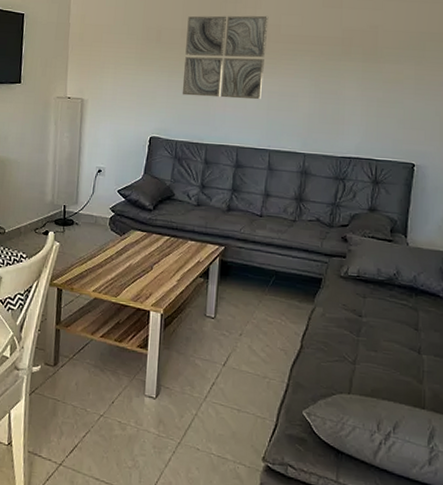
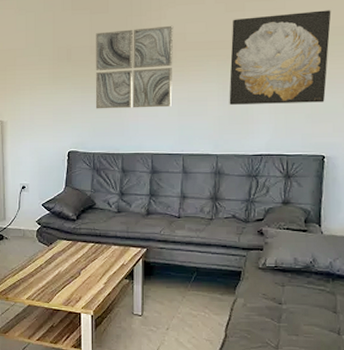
wall art: none [320,15,429,109] -> present [229,10,331,105]

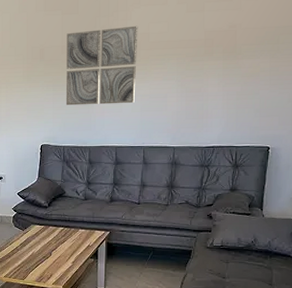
wall art: present [229,10,331,105] -> none [186,10,283,101]

